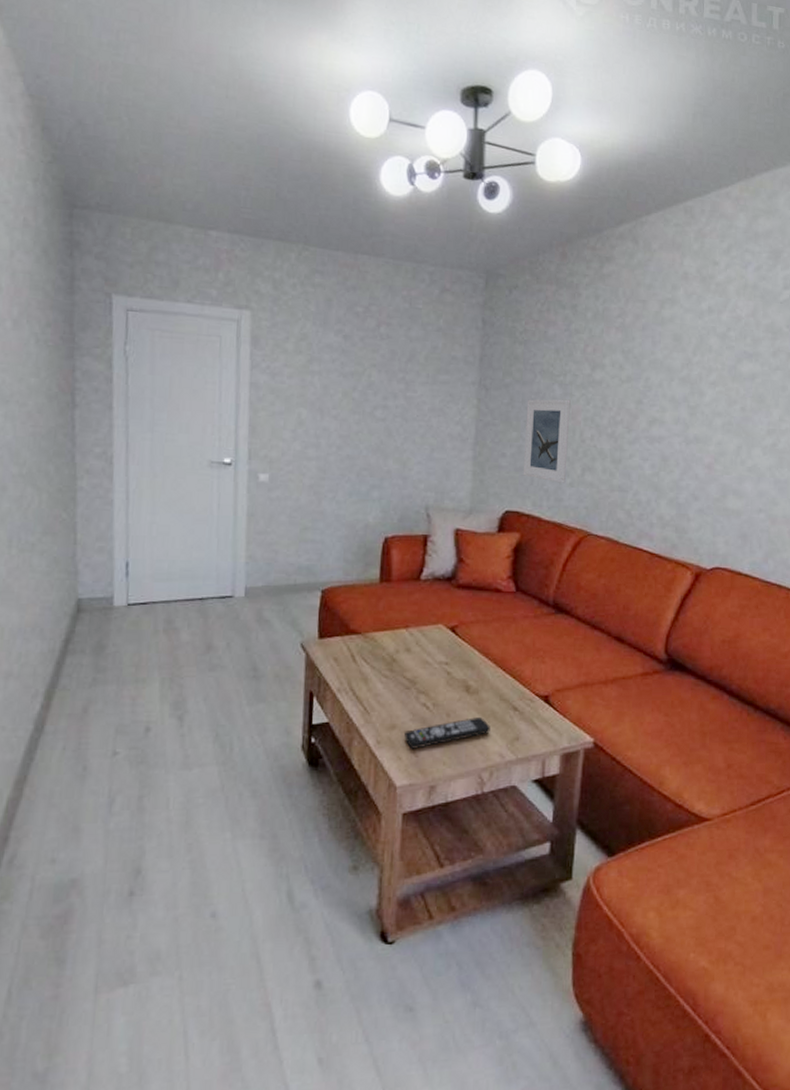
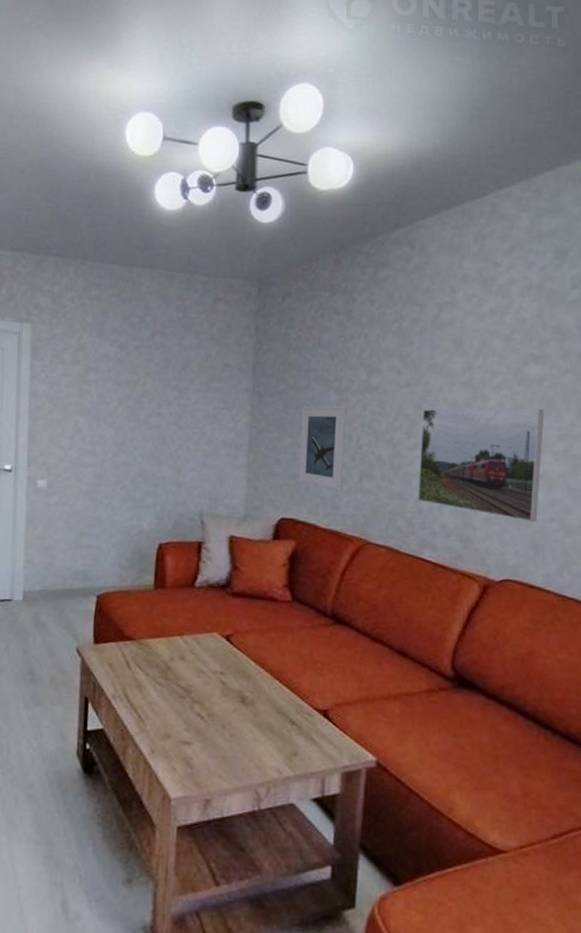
remote control: present [403,717,490,749] -> none [178,730,267,760]
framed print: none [637,403,755,513] -> present [418,408,544,522]

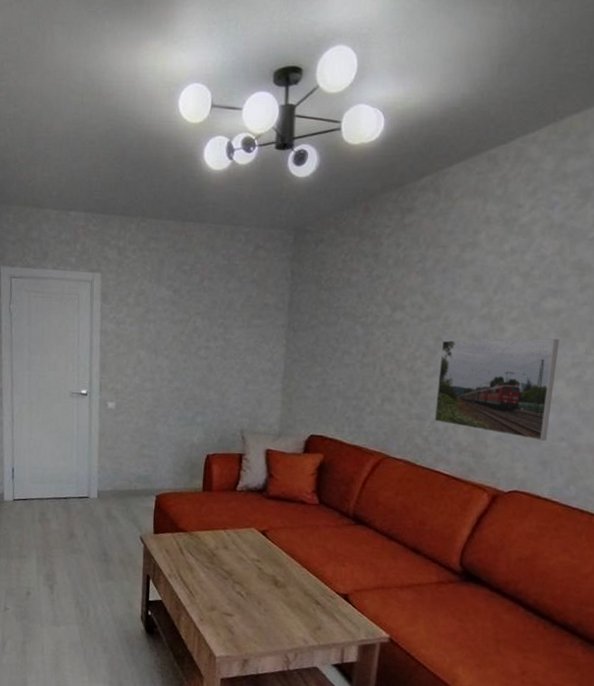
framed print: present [298,405,347,490] -> none [326,337,372,412]

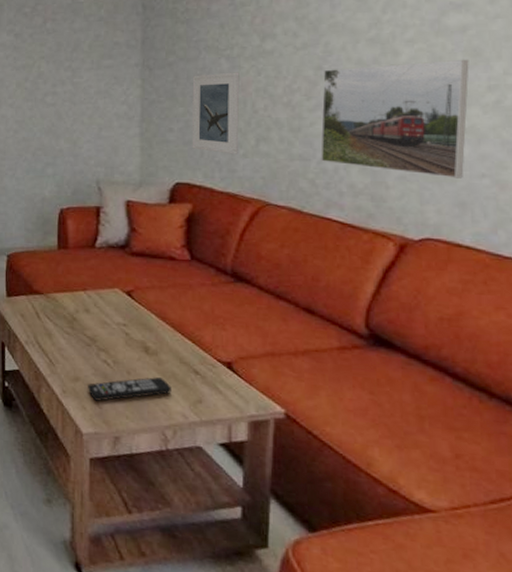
remote control: none [222,607,296,628] -> present [87,377,172,401]
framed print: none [326,337,372,412] -> present [191,72,240,154]

